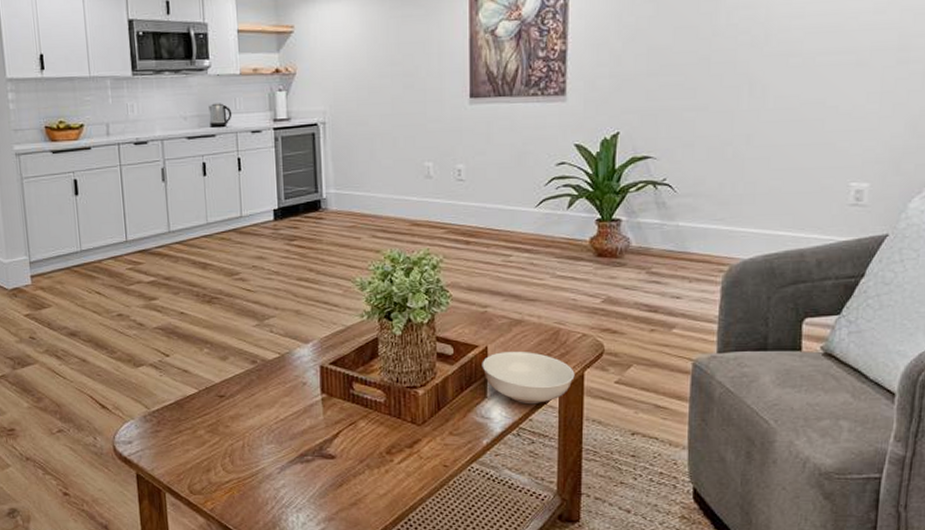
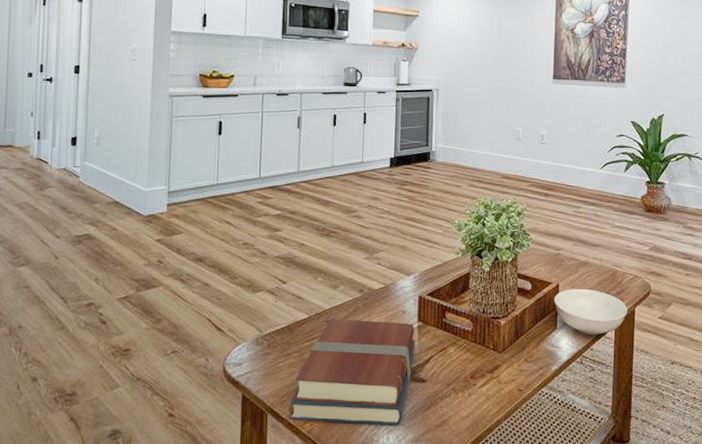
books: none [187,392,320,504] -> present [289,318,415,426]

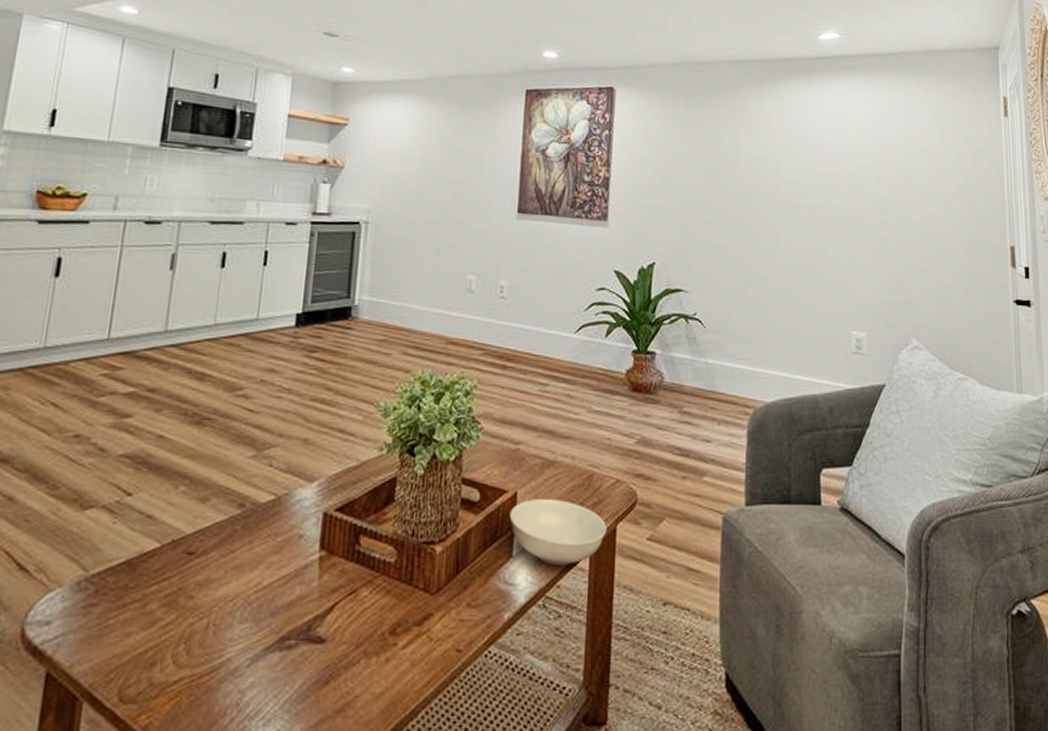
books: present [289,318,415,426] -> none [115,547,314,713]
kettle: present [343,66,363,88] -> none [239,187,268,216]

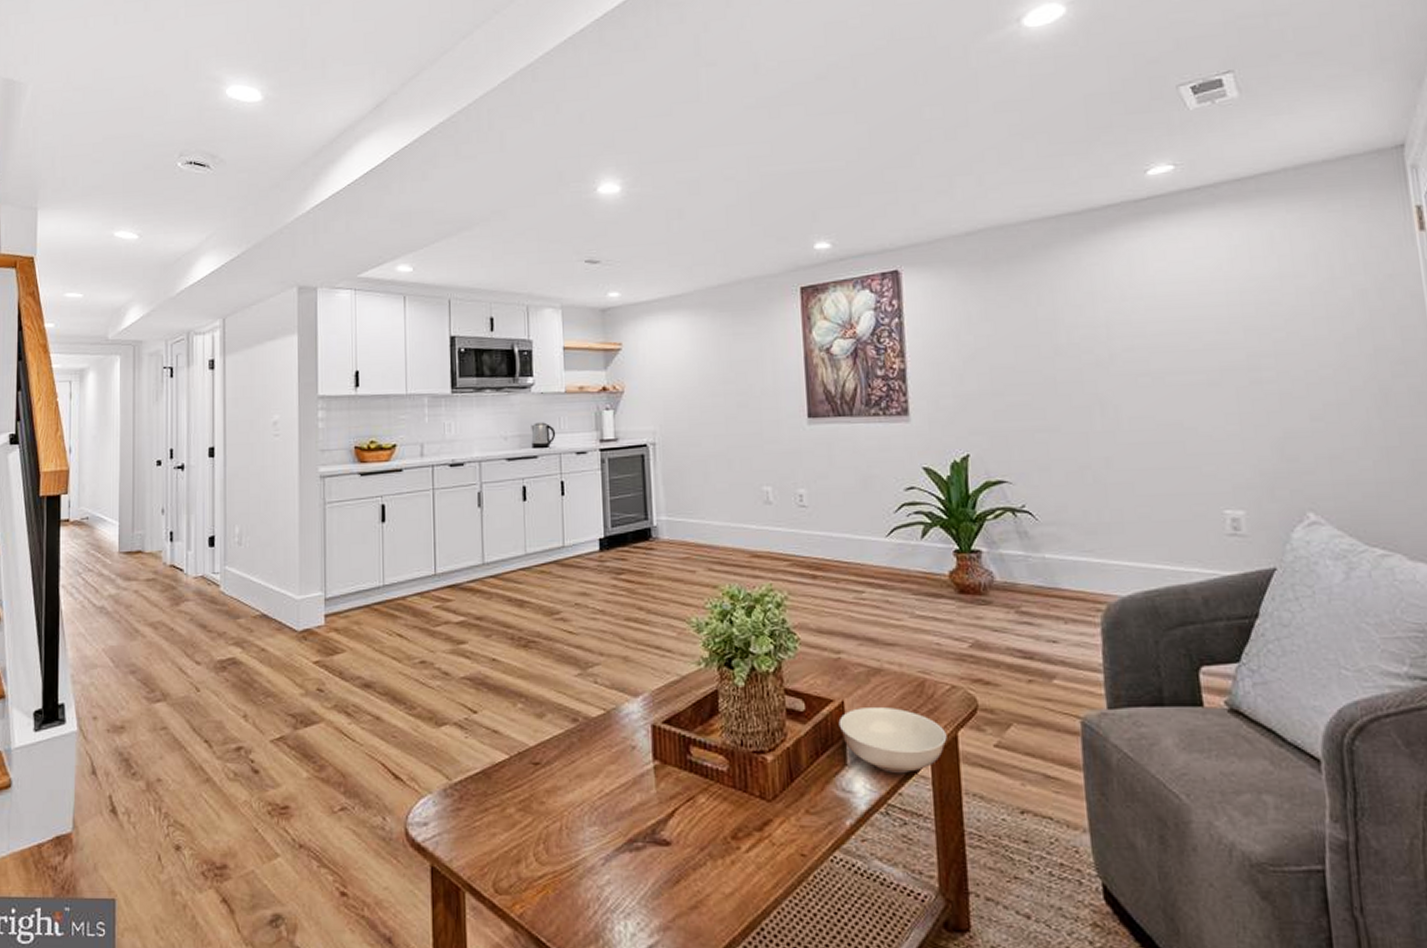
kettle: none [239,187,268,216] -> present [531,422,556,450]

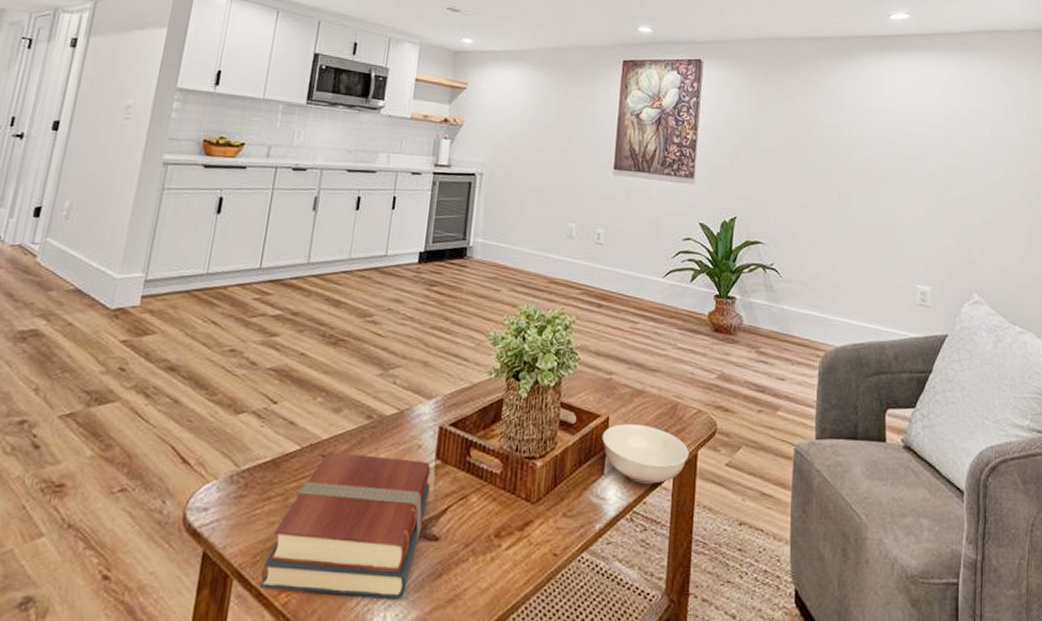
books: none [492,758,652,907] -> present [259,451,431,599]
kettle: present [531,422,556,450] -> none [372,141,397,166]

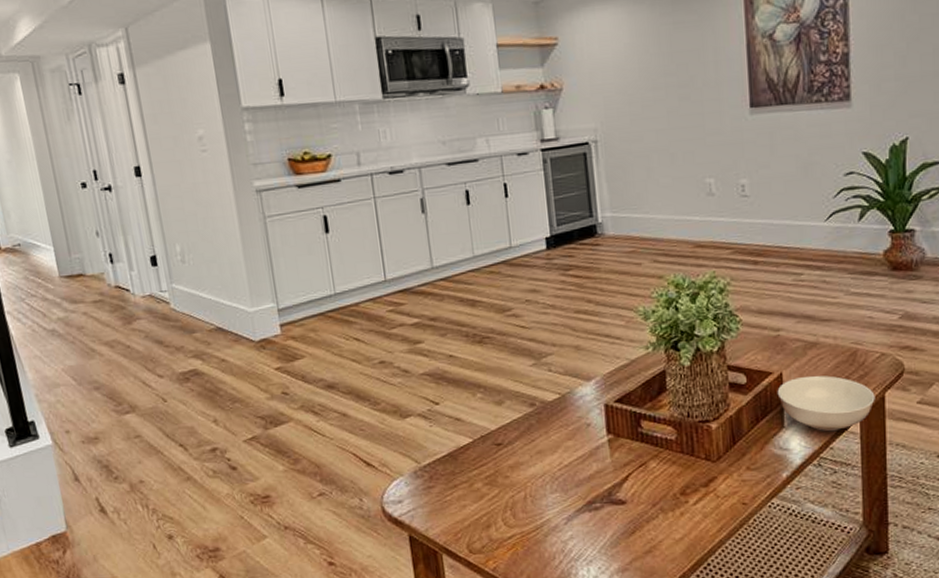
books: present [259,451,431,599] -> none [465,437,608,559]

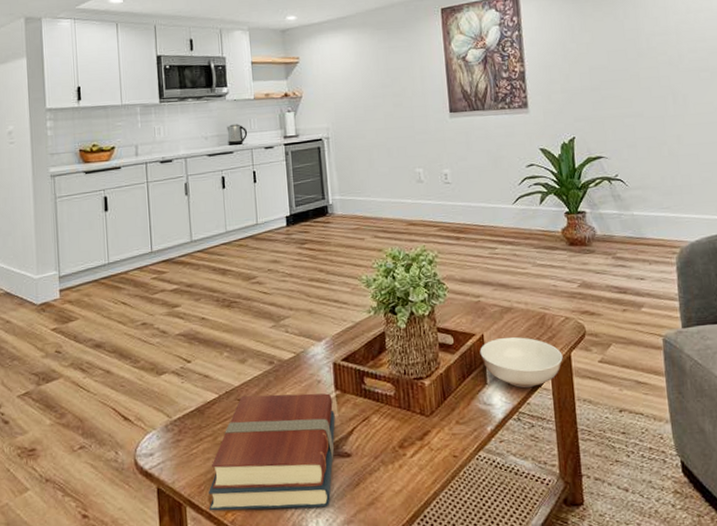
books: none [465,437,608,559] -> present [208,393,336,511]
kettle: none [469,124,496,153] -> present [227,124,248,147]

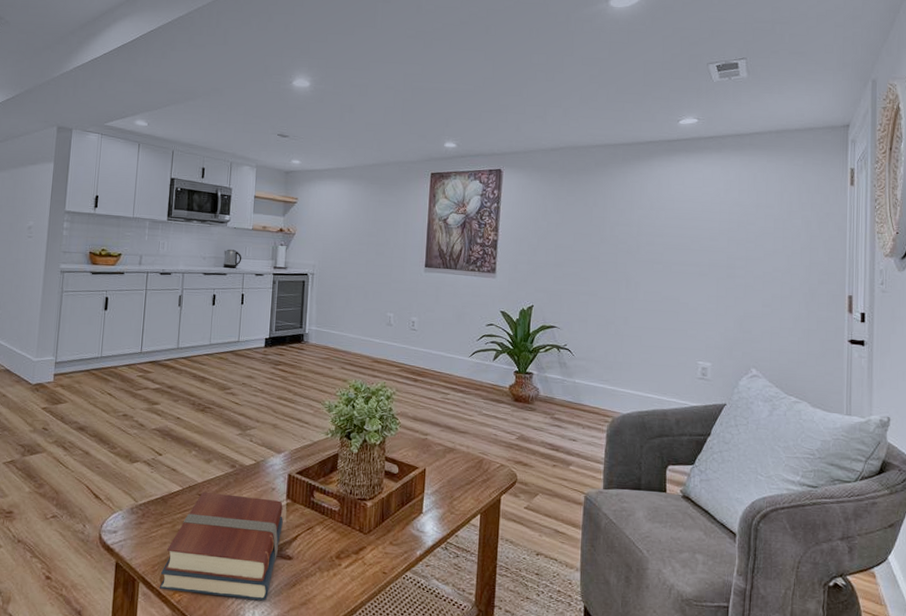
bowl: present [479,337,563,388] -> none [420,474,494,522]

